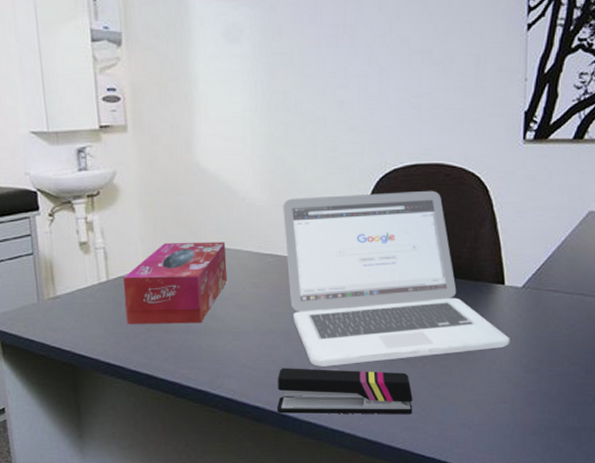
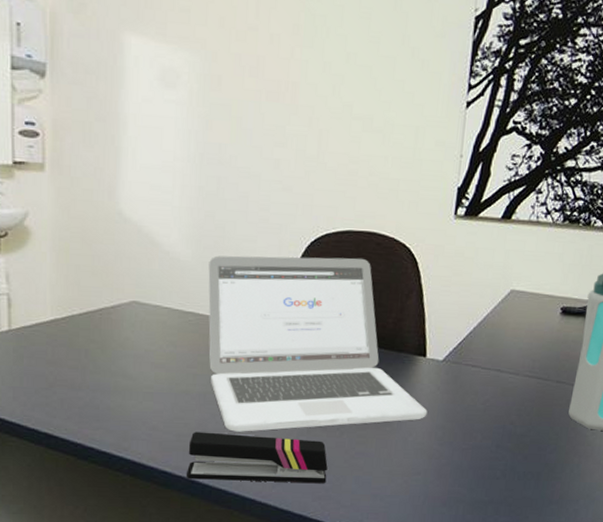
tissue box: present [122,241,228,325] -> none [27,293,144,381]

